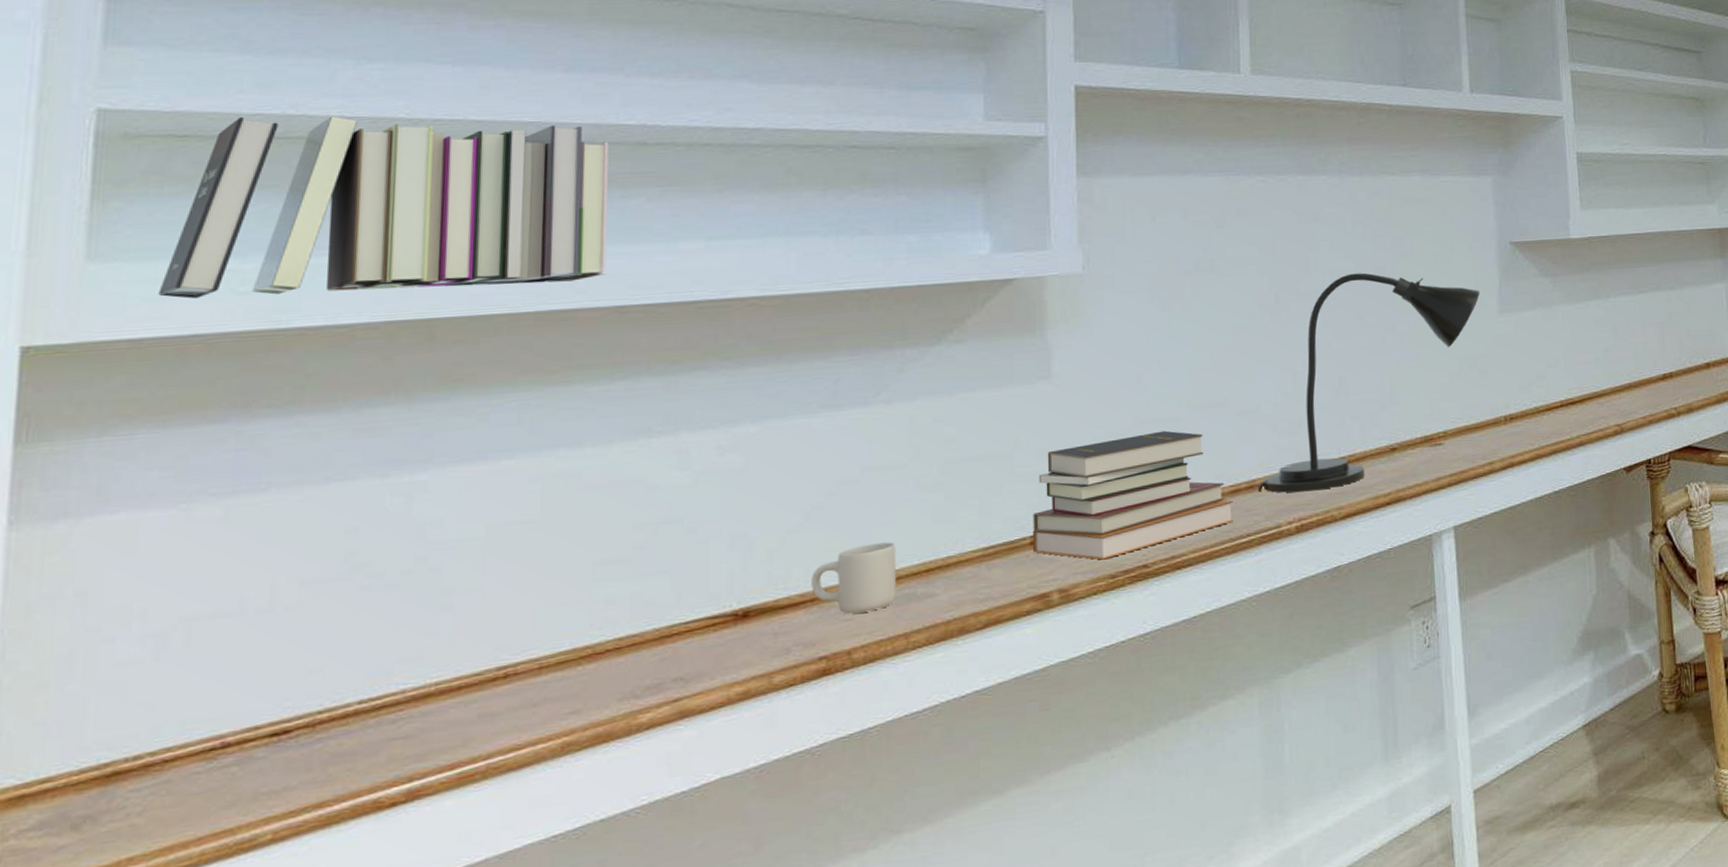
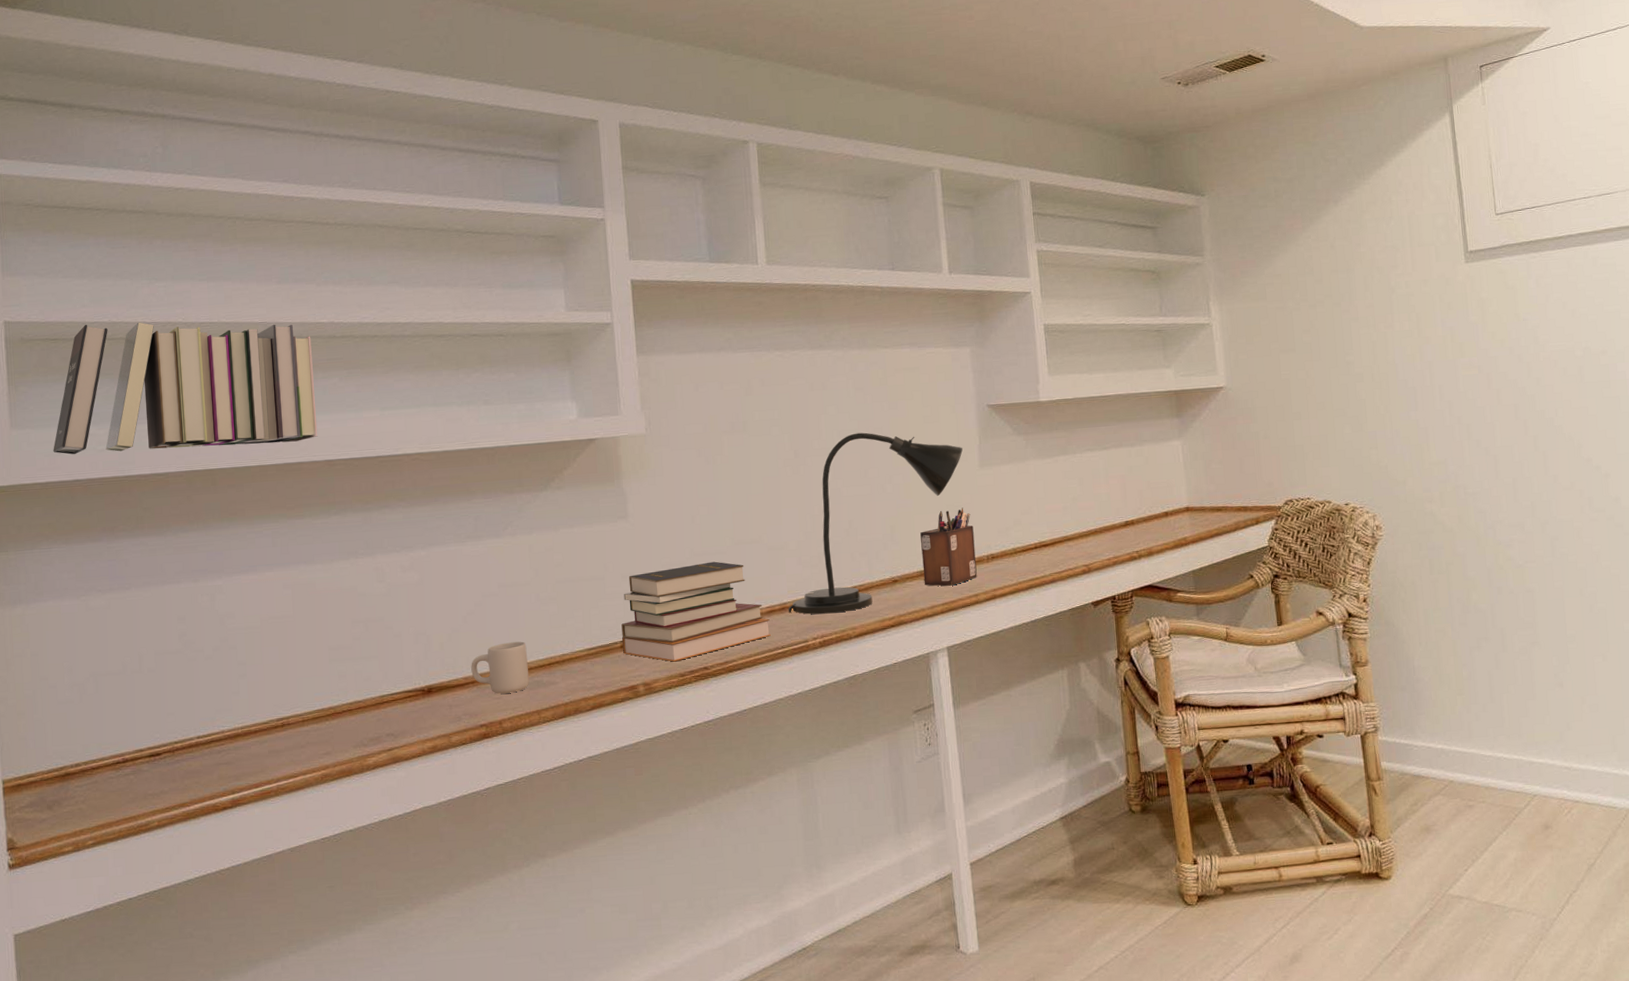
desk organizer: none [1426,360,1493,454] -> present [920,507,977,586]

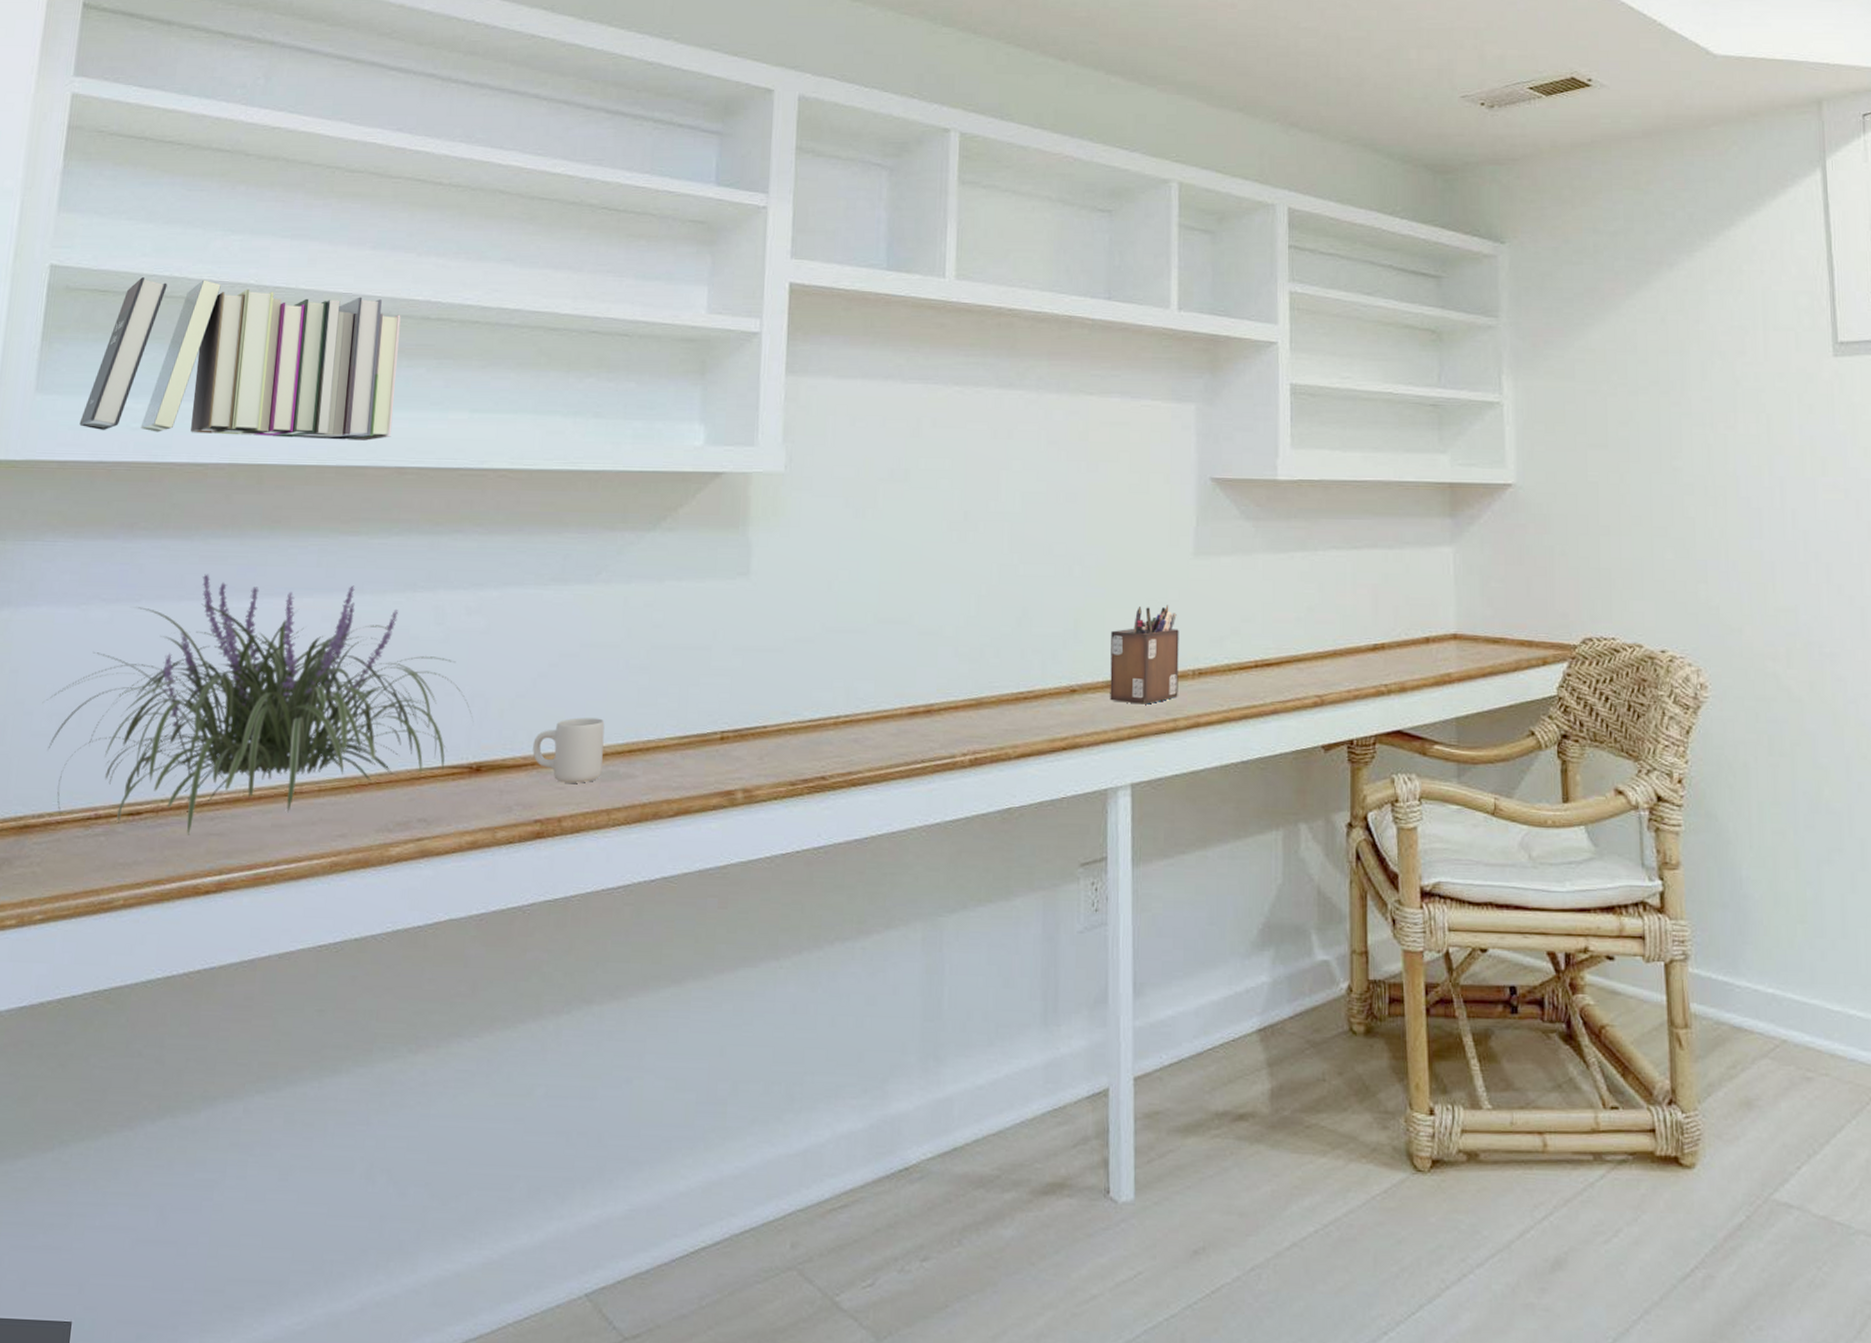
plant: none [63,558,421,767] -> present [42,574,474,835]
books: present [621,561,771,662] -> none [723,641,910,765]
desk lamp: present [788,432,963,615] -> none [934,497,1174,724]

